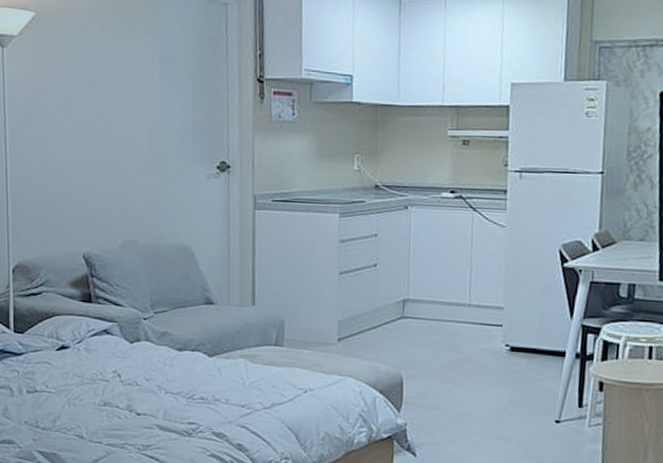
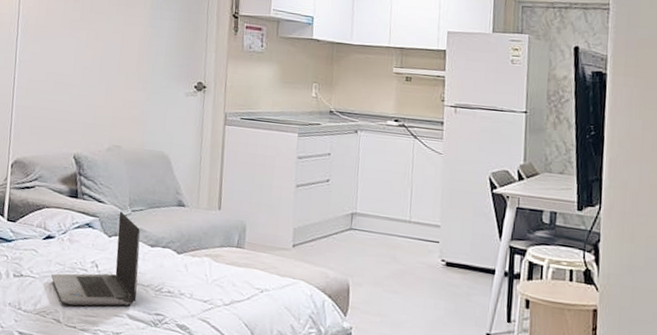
laptop computer: none [68,314,167,420] -> present [51,211,141,306]

